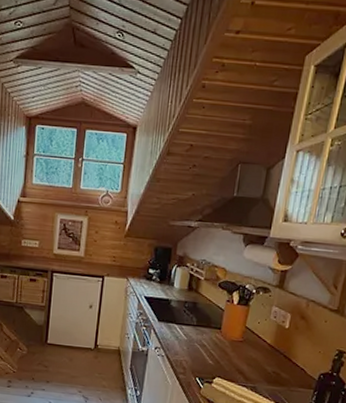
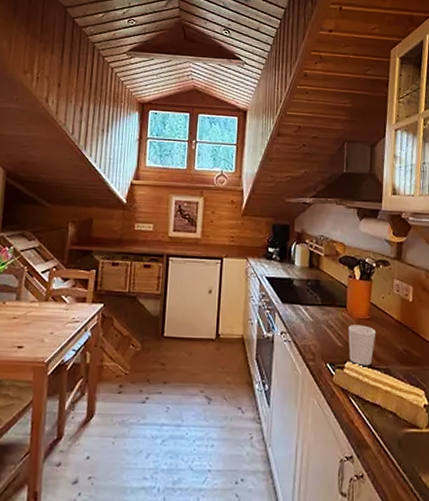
cup: none [218,345,248,384] -> present [348,325,376,367]

